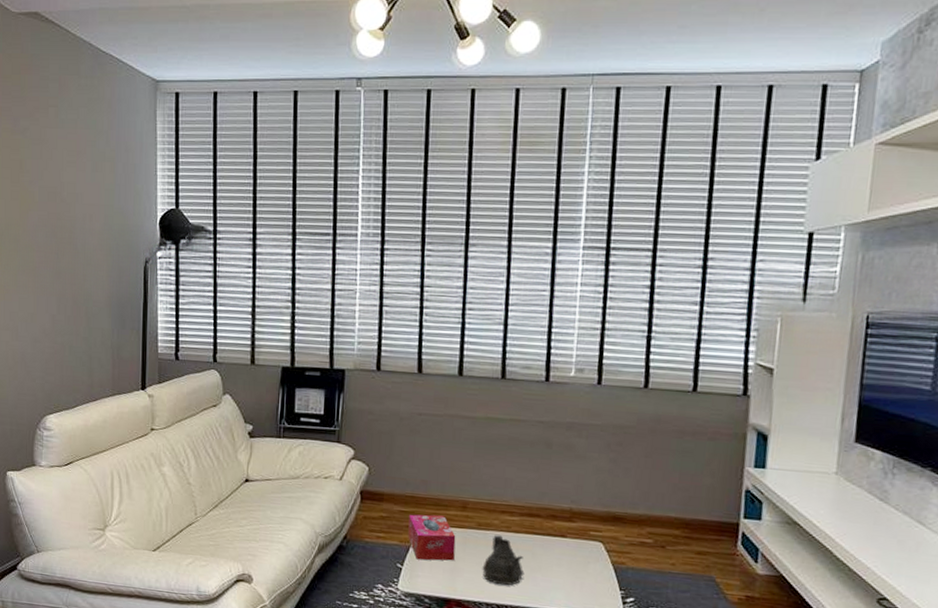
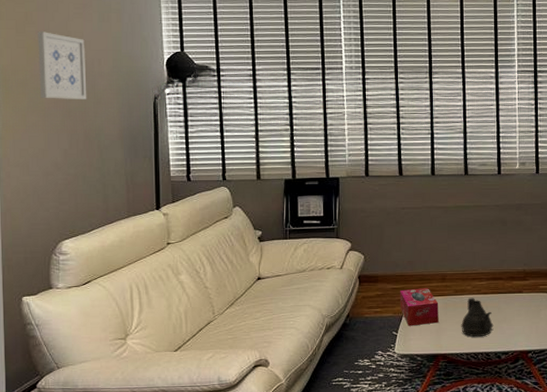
wall art: none [31,182,77,260] -> present [38,31,87,99]

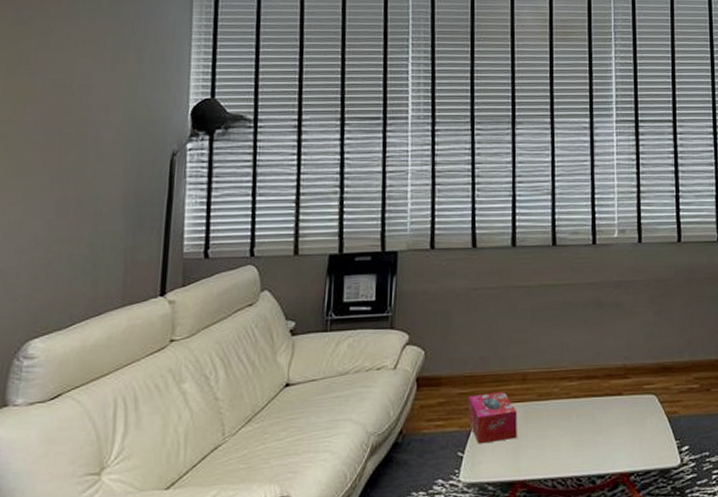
wall art: present [38,31,87,99] -> none [26,74,92,157]
teapot: present [461,298,494,337] -> none [545,403,587,457]

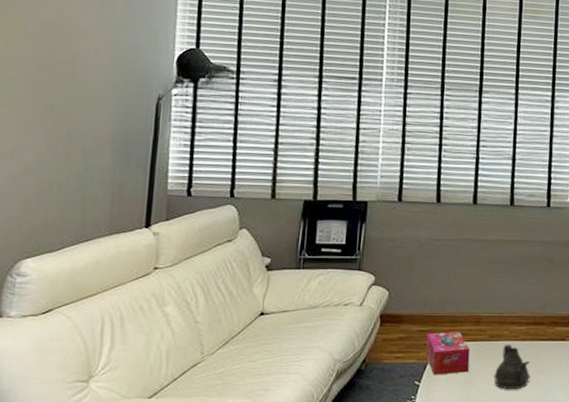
teapot: none [545,403,587,457] -> present [494,344,531,390]

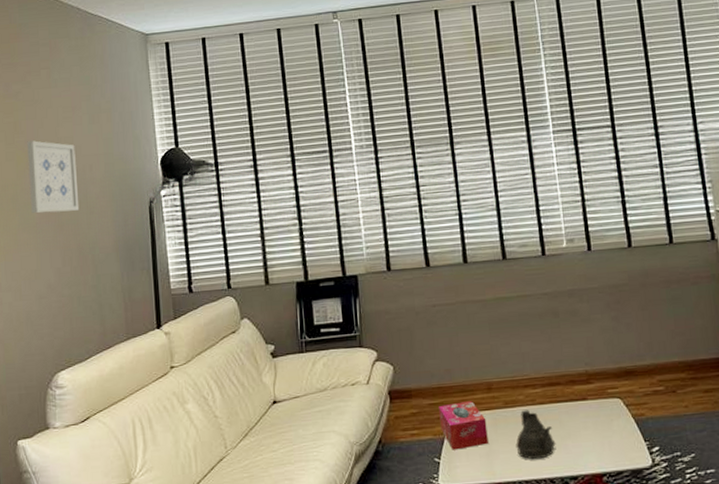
wall art: none [17,13,81,95] -> present [27,140,80,214]

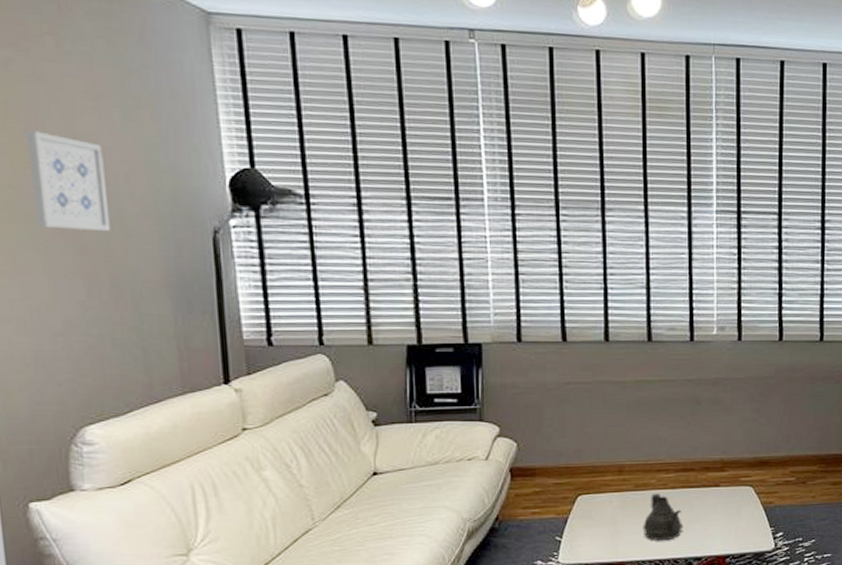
tissue box: present [439,401,488,450] -> none [565,482,614,530]

